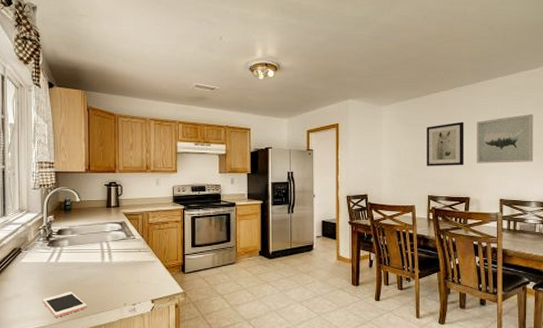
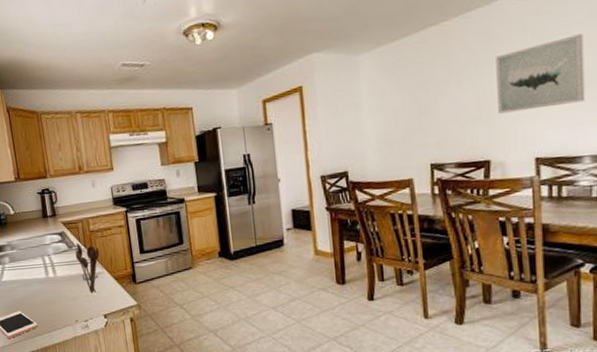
utensil holder: none [132,233,154,280] -> present [75,243,99,294]
wall art: present [427,121,465,166] -> none [423,59,481,126]

